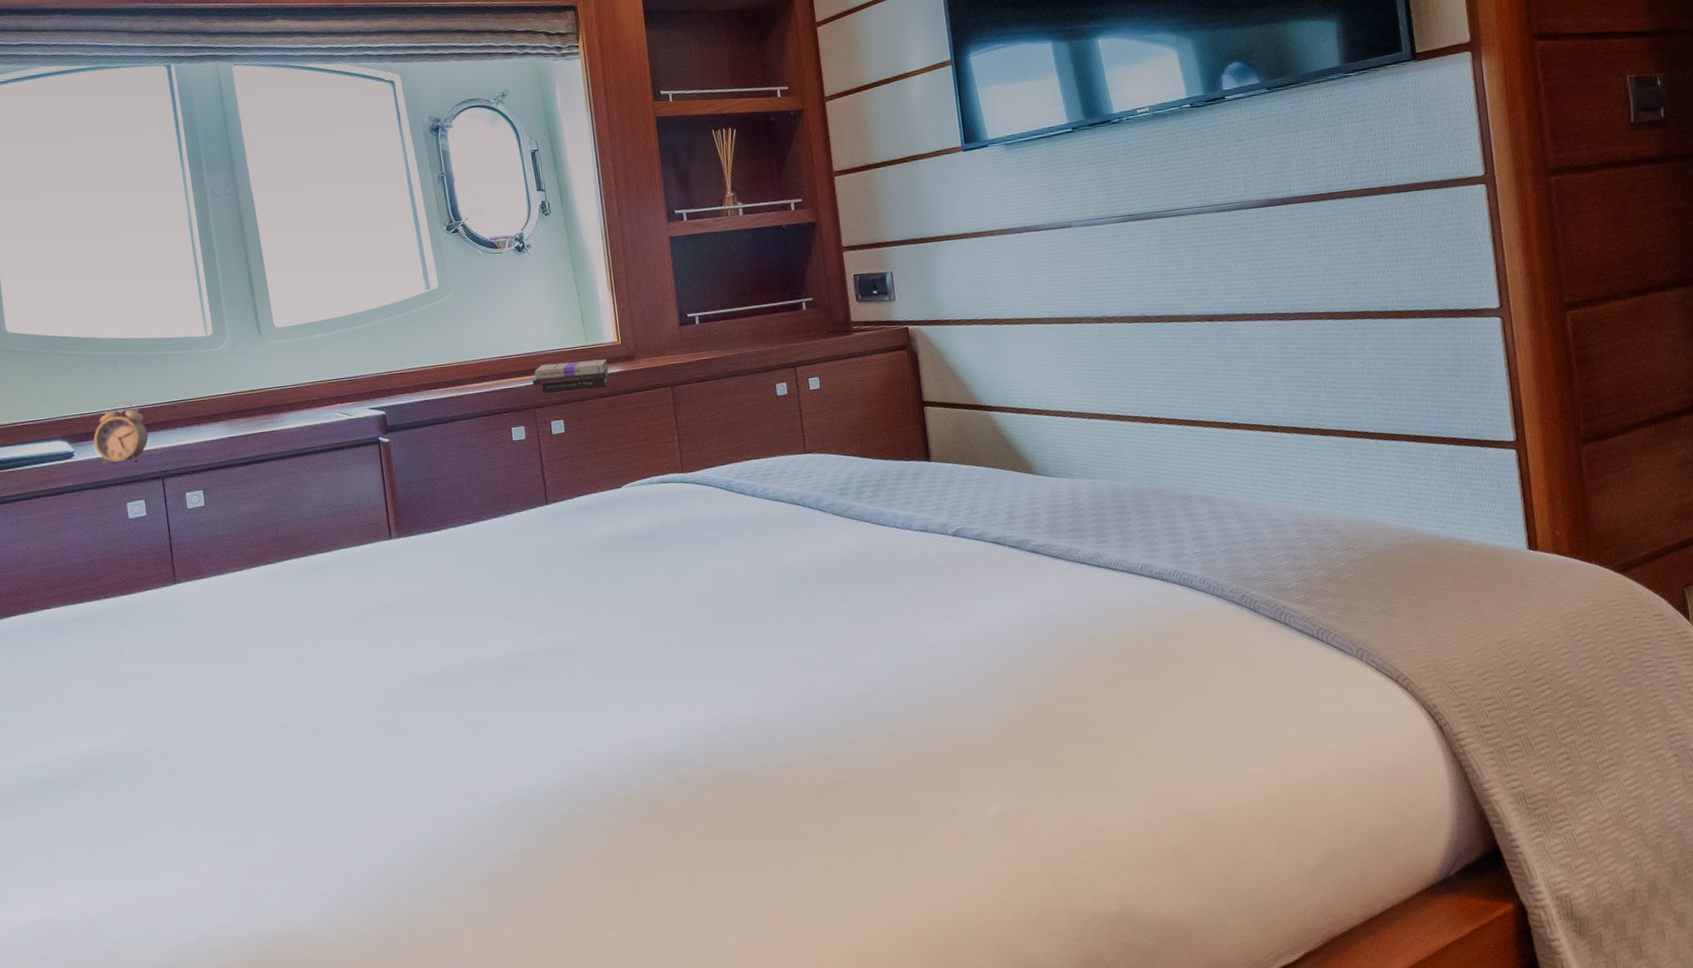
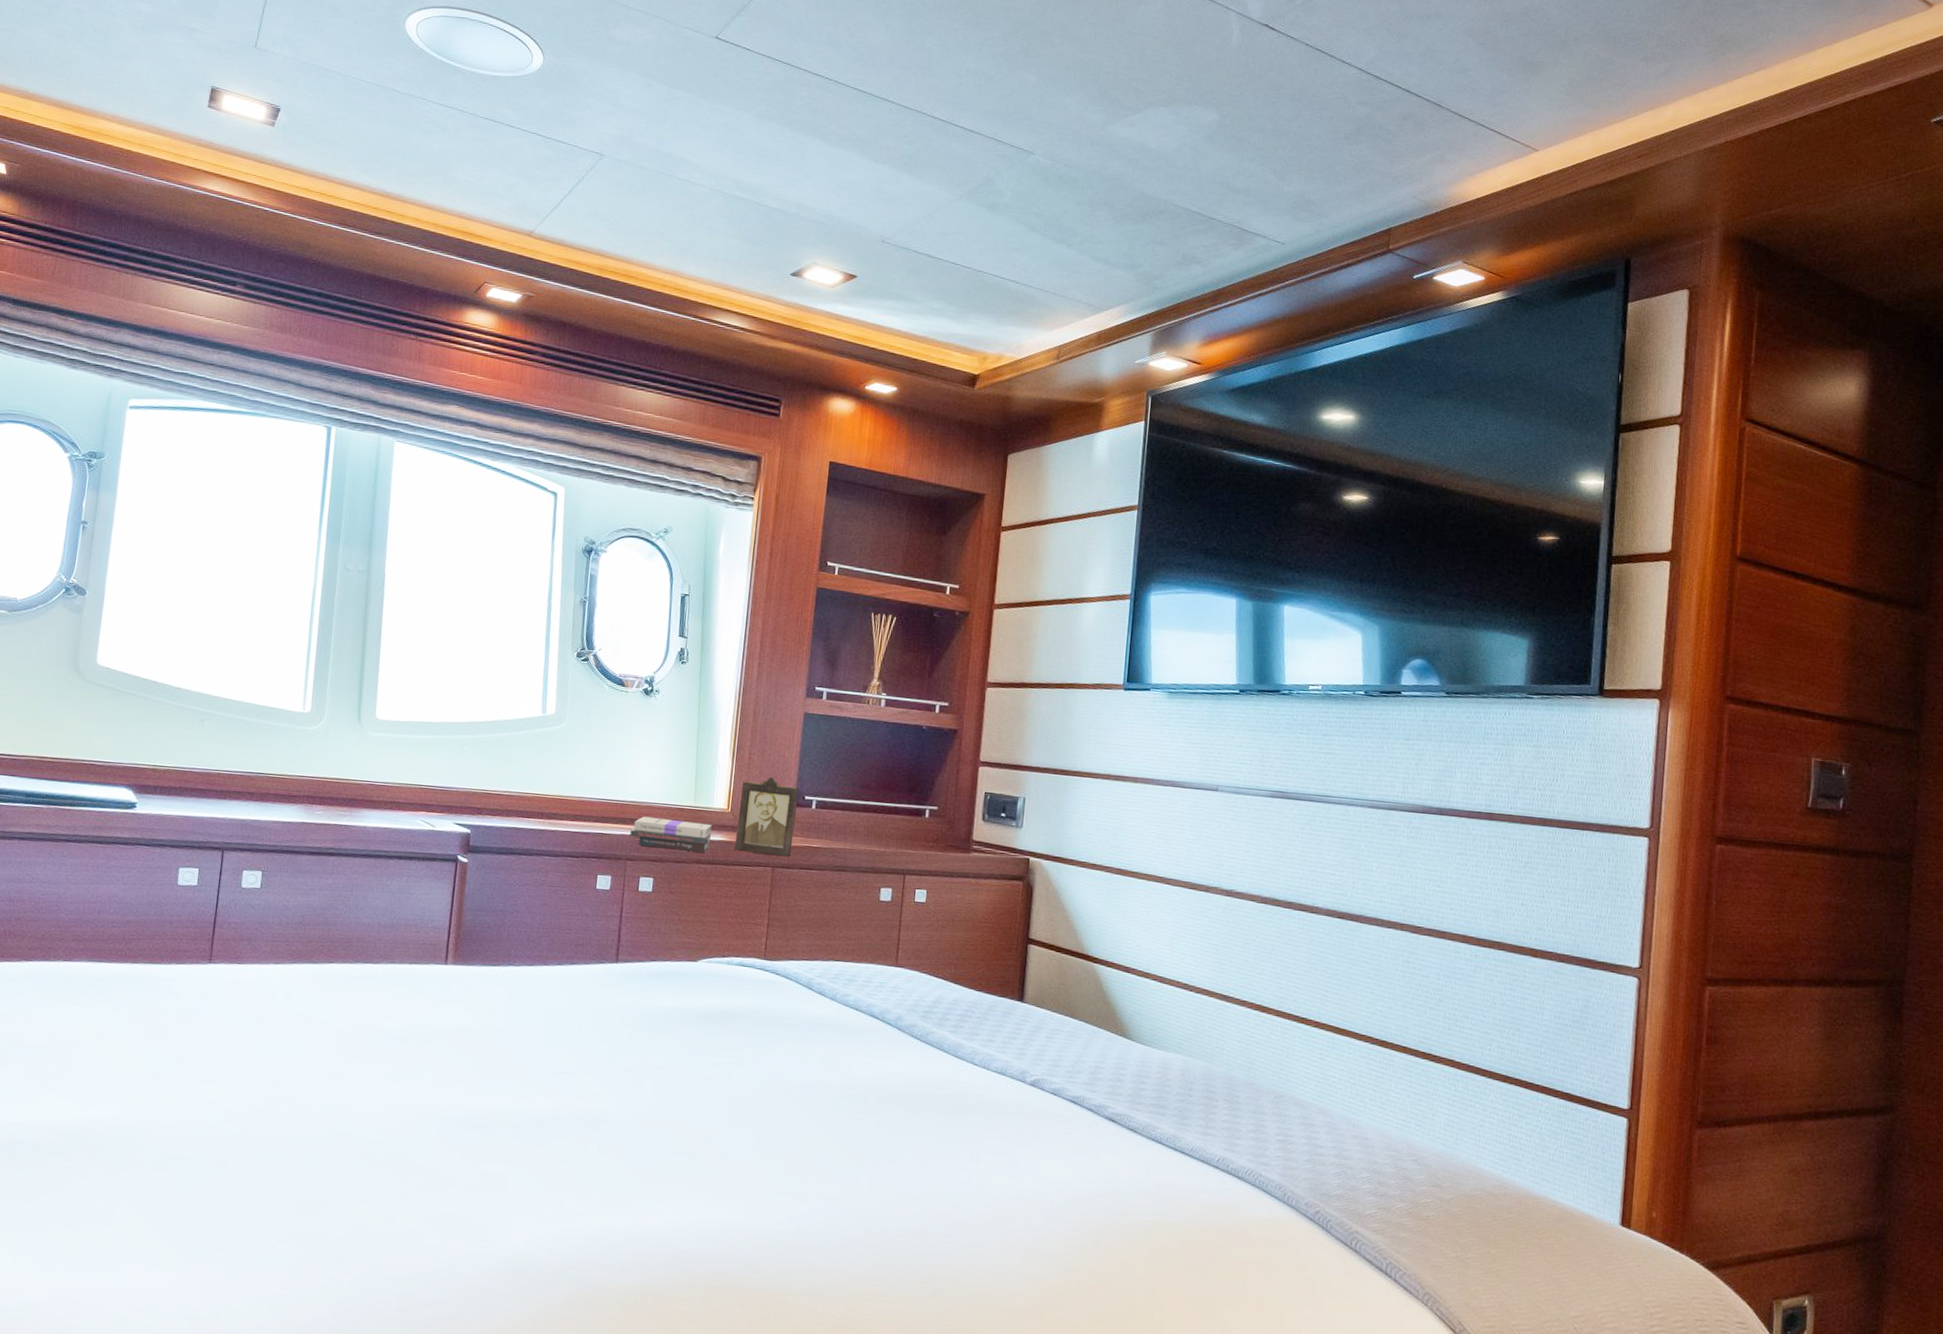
alarm clock: present [93,401,149,464] -> none [160,760,219,826]
photo frame: none [626,302,686,379] -> present [734,776,799,857]

